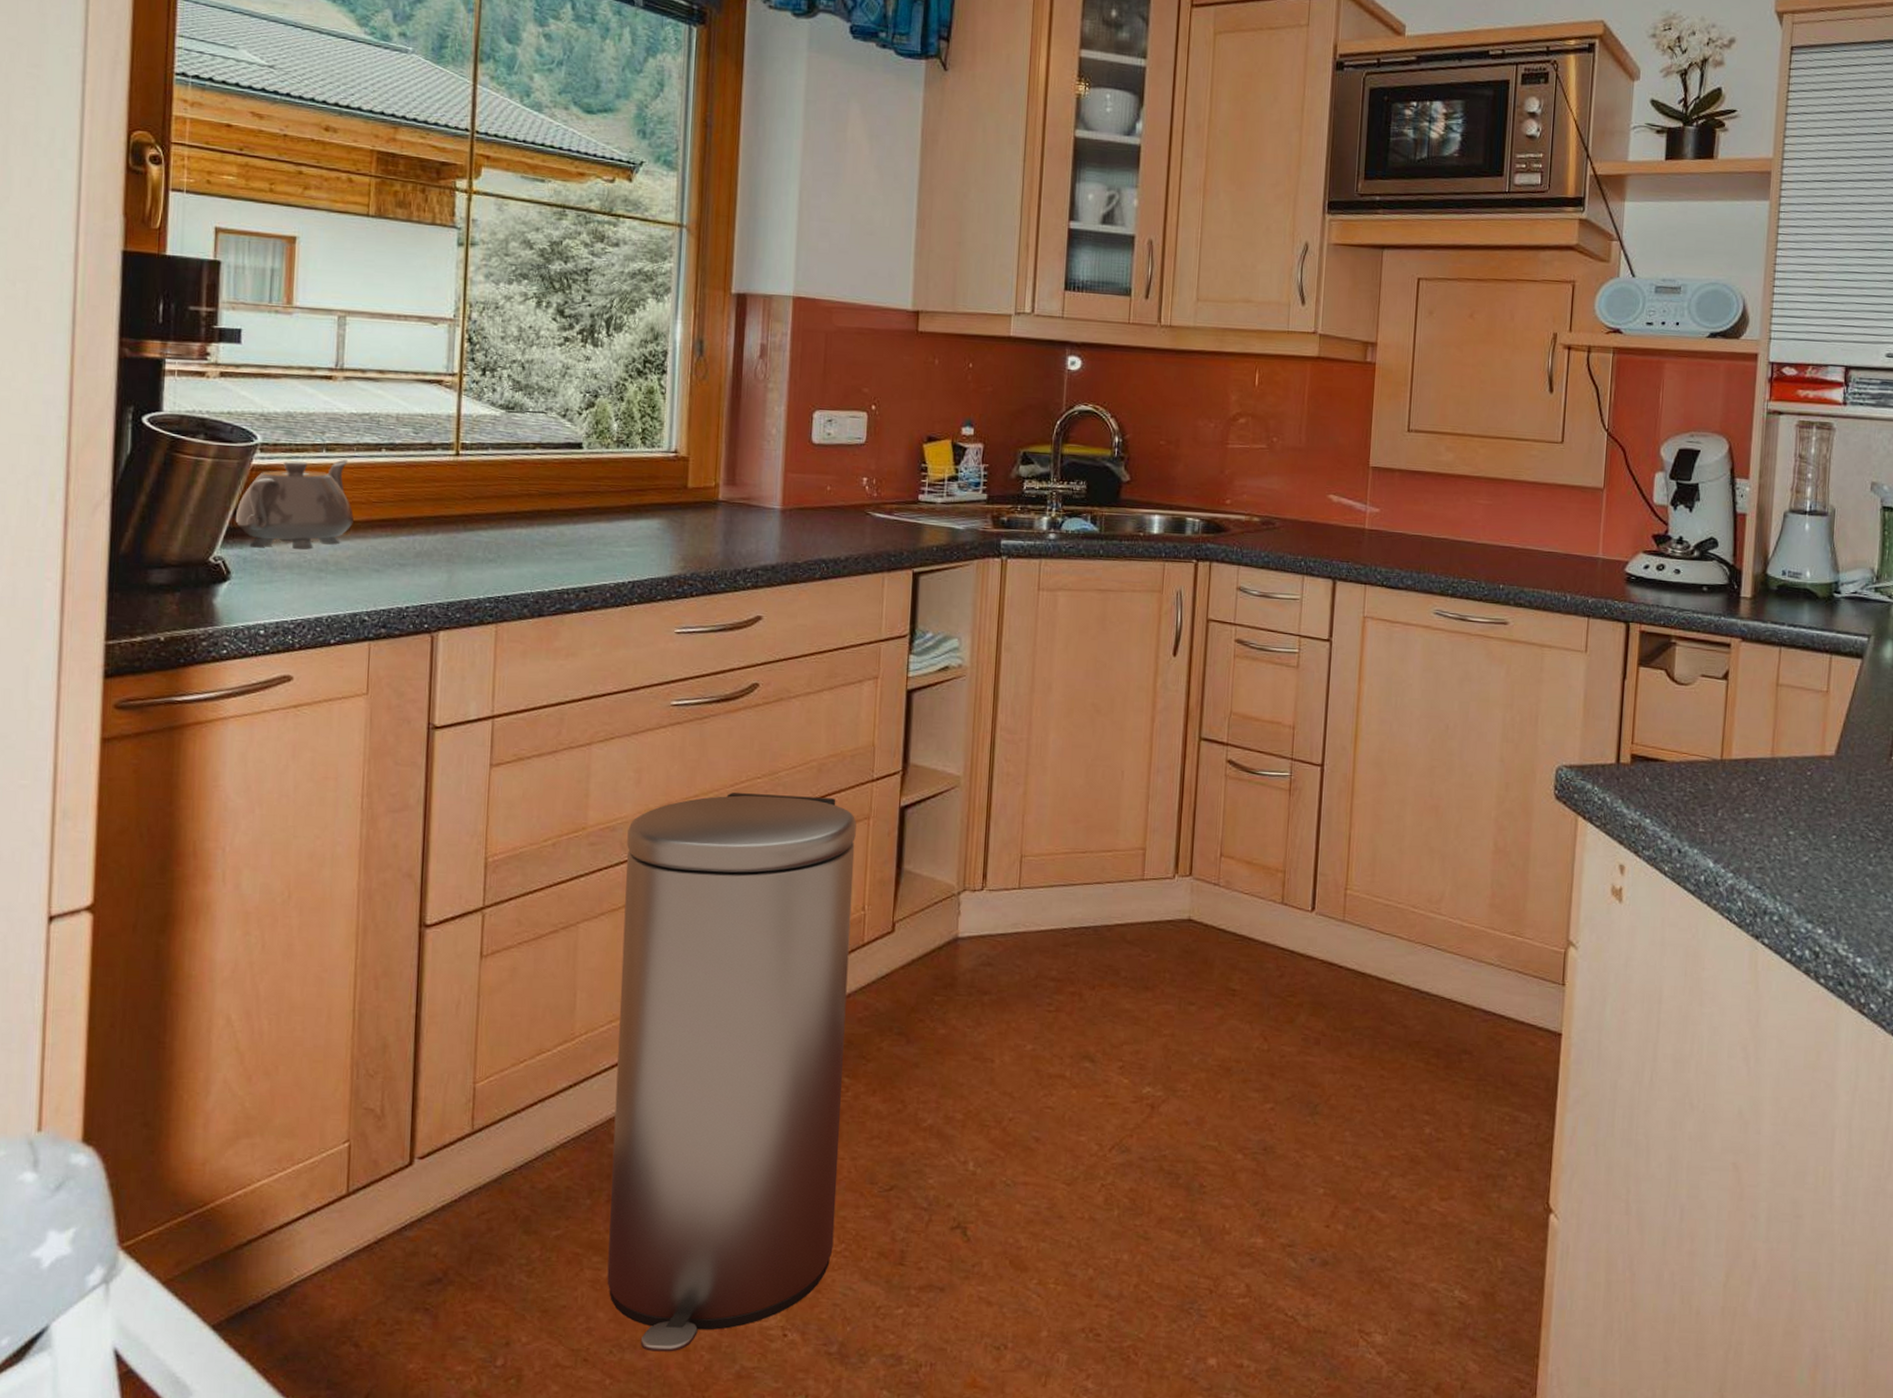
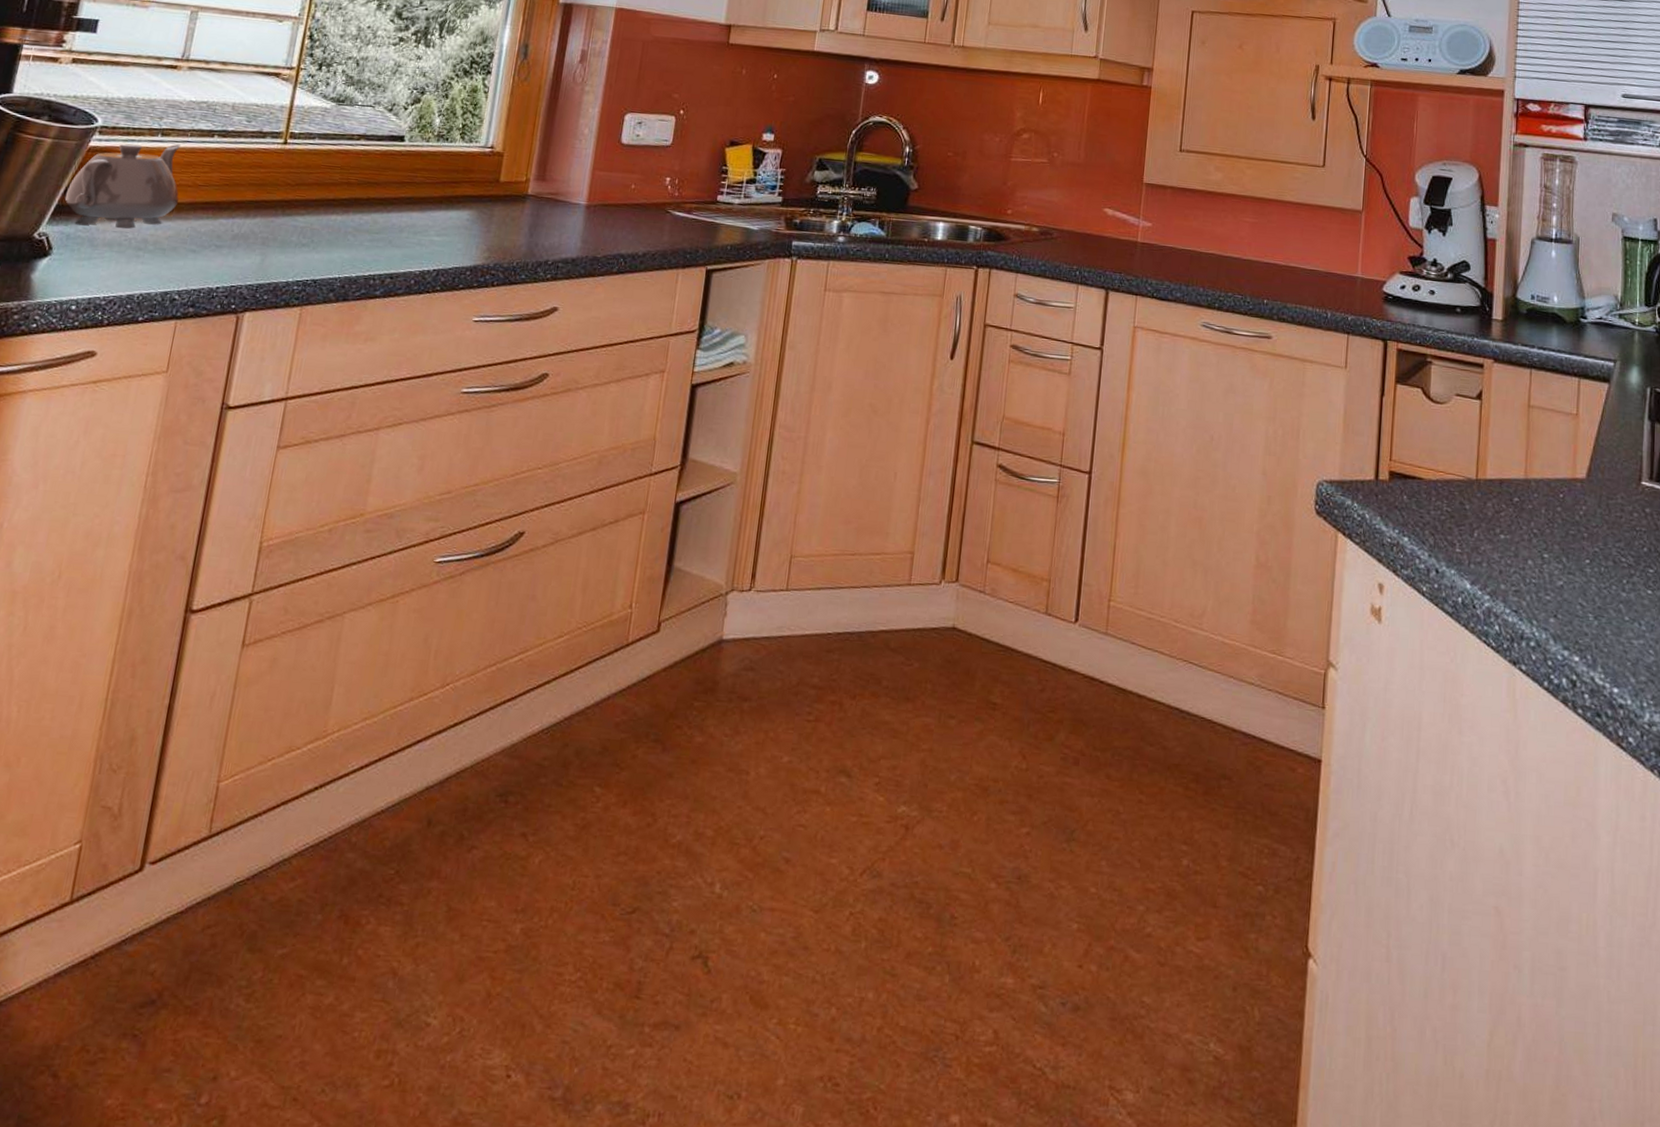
pedal bin: present [607,792,857,1352] -> none [328,482,632,1093]

